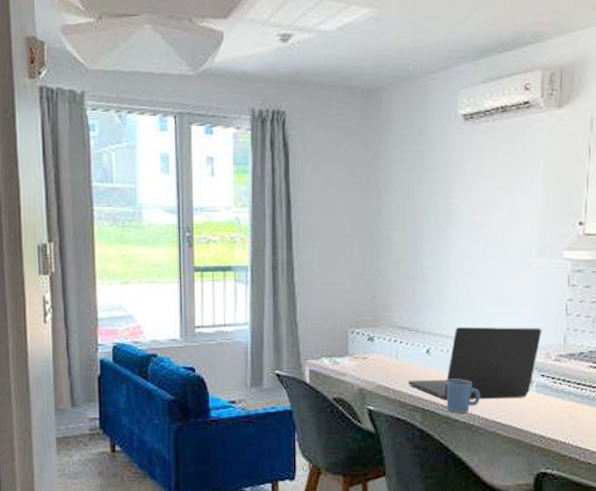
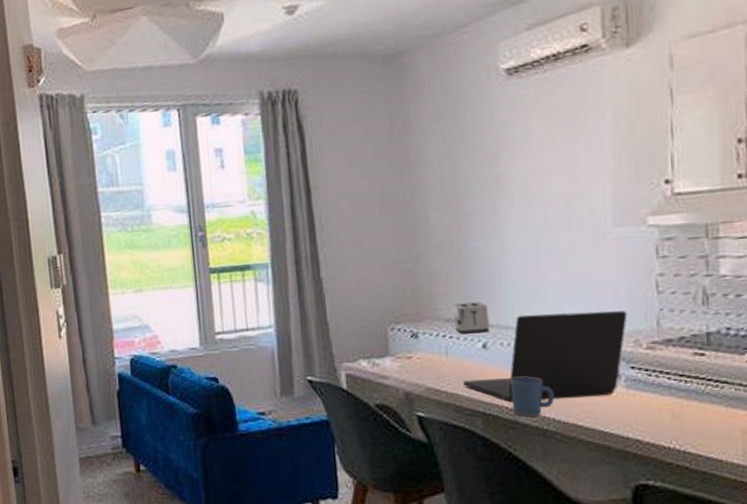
toaster: none [404,312,433,340] -> present [452,301,490,334]

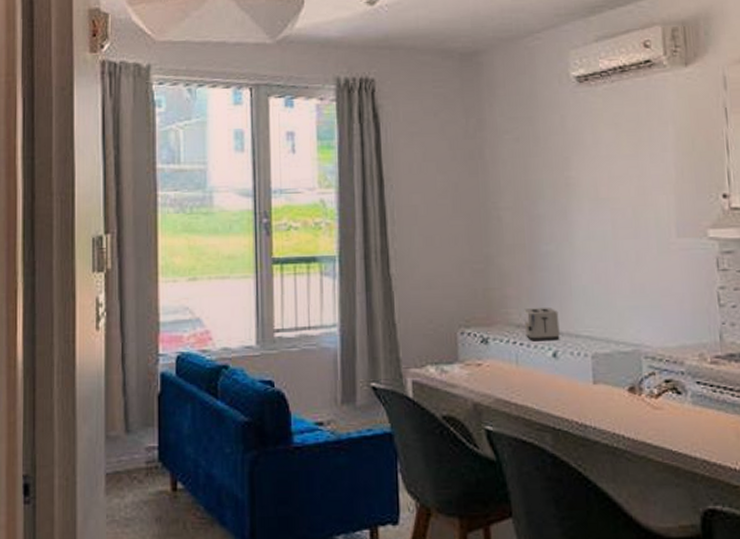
laptop: present [463,311,628,402] -> none [533,322,692,416]
mug: present [510,377,554,416] -> none [580,390,624,433]

